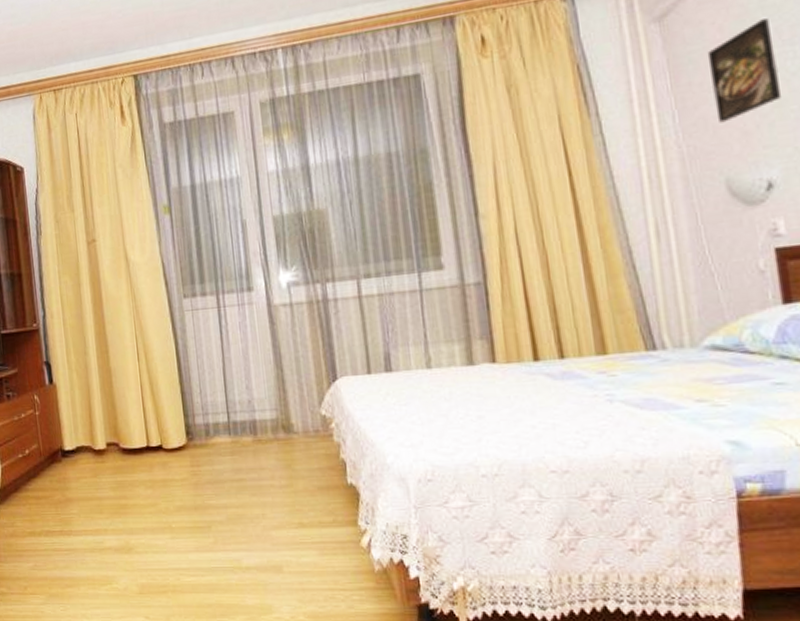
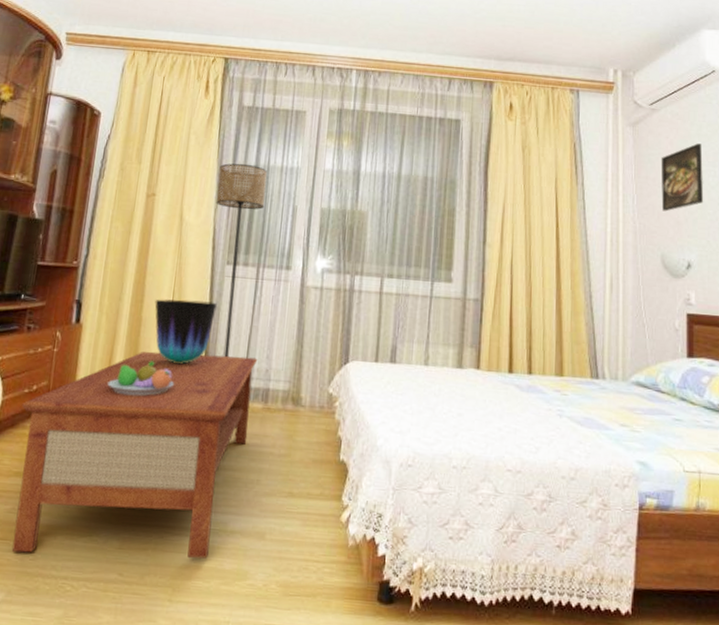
coffee table: none [19,390,244,604] -> present [11,351,258,559]
fruit bowl: none [93,409,157,447] -> present [107,361,174,396]
vase: none [120,340,184,408] -> present [155,299,218,364]
floor lamp: none [154,185,210,395] -> present [216,163,267,358]

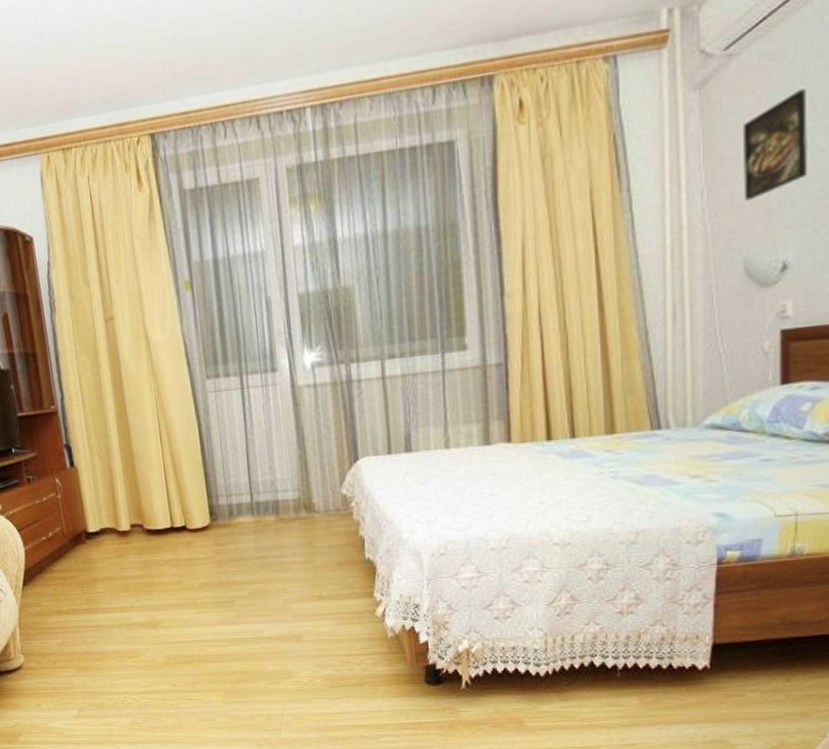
coffee table: present [11,351,258,559] -> none [43,471,266,677]
fruit bowl: present [107,361,174,396] -> none [117,491,181,529]
vase: present [155,299,218,364] -> none [142,421,207,490]
floor lamp: present [216,163,267,358] -> none [174,260,234,477]

